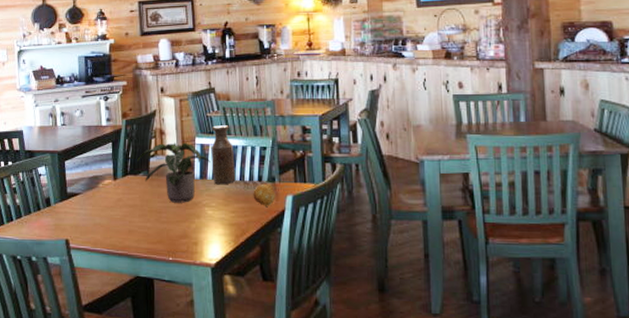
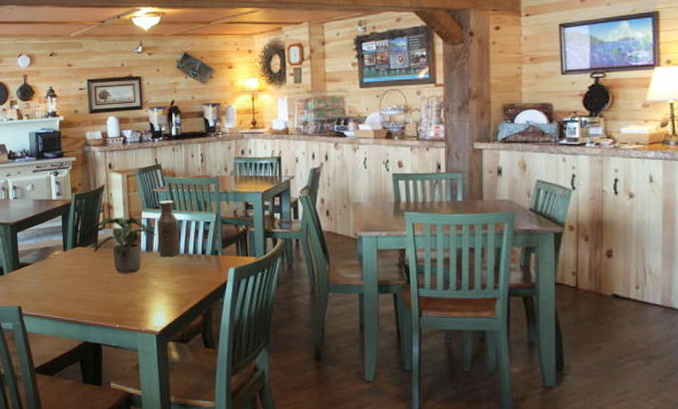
fruit: present [253,183,275,206] -> none [197,256,218,278]

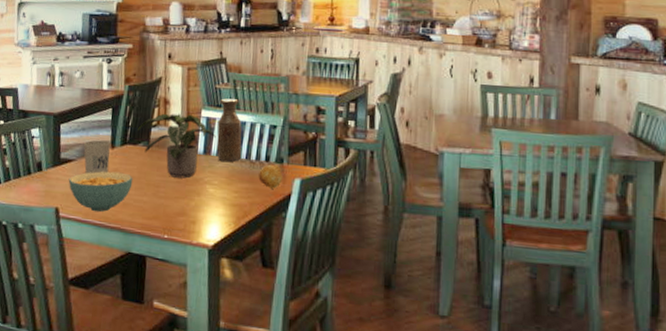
cereal bowl: none [28,271,85,308] -> present [68,171,133,212]
cup: none [39,244,63,275] -> present [83,140,110,174]
fruit: none [197,256,218,278] -> present [258,164,283,189]

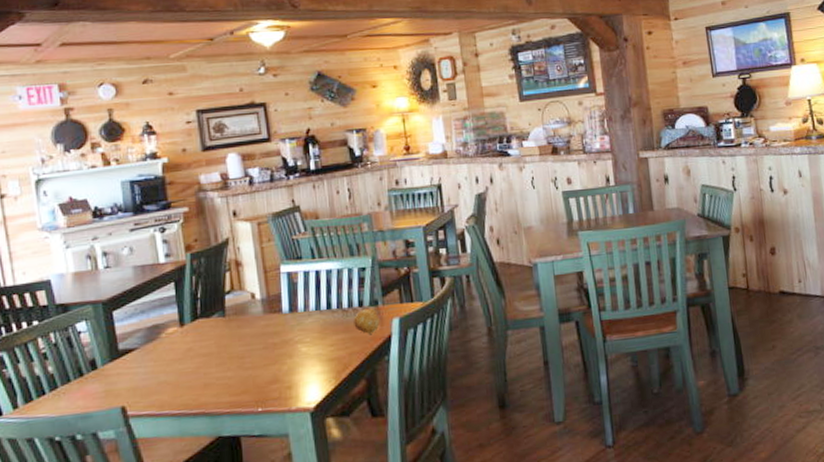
cereal bowl: present [68,171,133,212] -> none [132,351,212,402]
cup: present [83,140,110,174] -> none [146,319,181,361]
potted plant: present [138,113,216,179] -> none [209,272,301,344]
bottle: present [217,98,242,163] -> none [300,247,333,317]

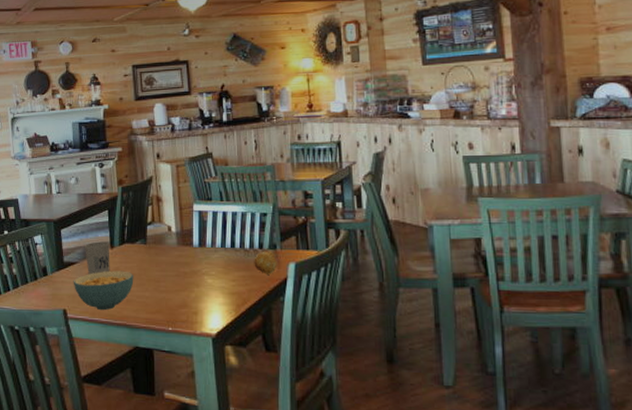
cereal bowl: none [132,351,212,402] -> present [73,270,134,311]
cup: none [146,319,181,361] -> present [85,241,110,275]

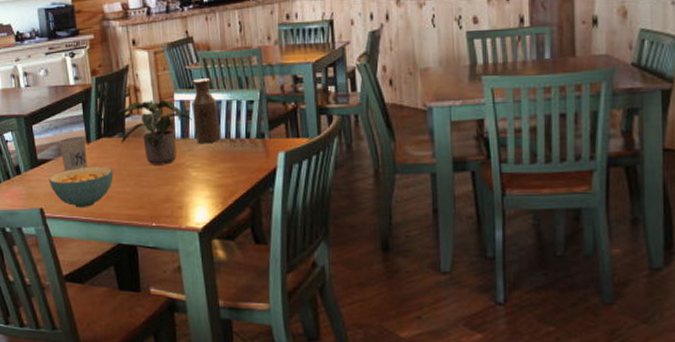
potted plant: none [134,209,209,272] -> present [111,99,192,165]
bottle: none [209,191,236,253] -> present [191,78,221,144]
fruit: present [254,251,277,275] -> none [241,140,266,165]

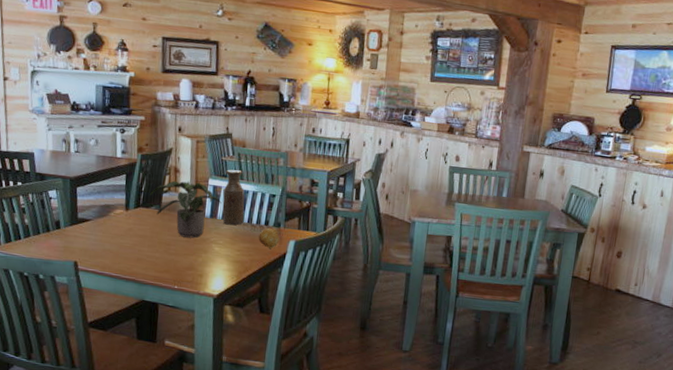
cereal bowl: present [48,166,114,208] -> none [86,230,146,266]
cup: present [59,136,88,172] -> none [99,202,125,233]
fruit: none [241,140,266,165] -> present [258,227,280,249]

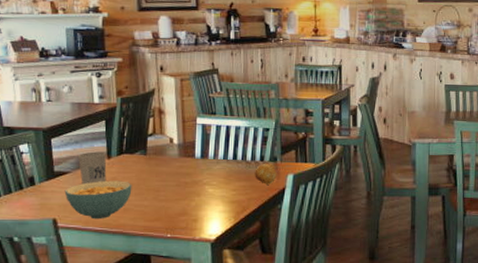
cereal bowl: none [86,230,146,266] -> present [64,180,132,220]
cup: none [99,202,125,233] -> present [78,151,107,185]
potted plant: present [150,180,222,238] -> none [134,122,212,182]
bottle: present [222,169,245,225] -> none [212,106,238,164]

